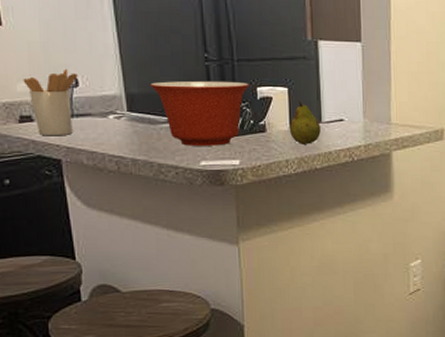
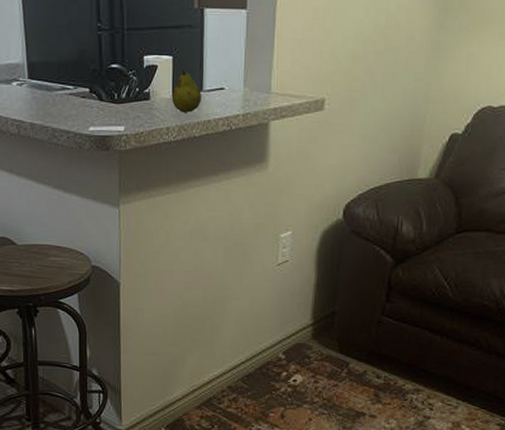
mixing bowl: present [150,80,249,146] -> none [49,49,137,112]

